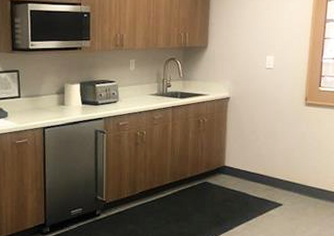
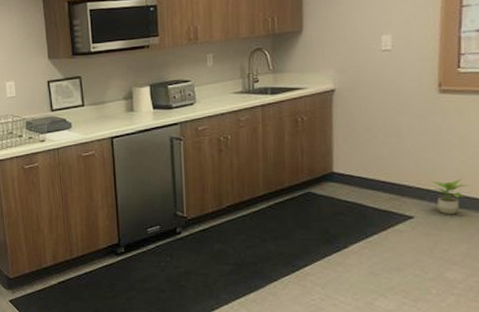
potted plant: none [297,174,322,203] -> present [432,178,469,215]

